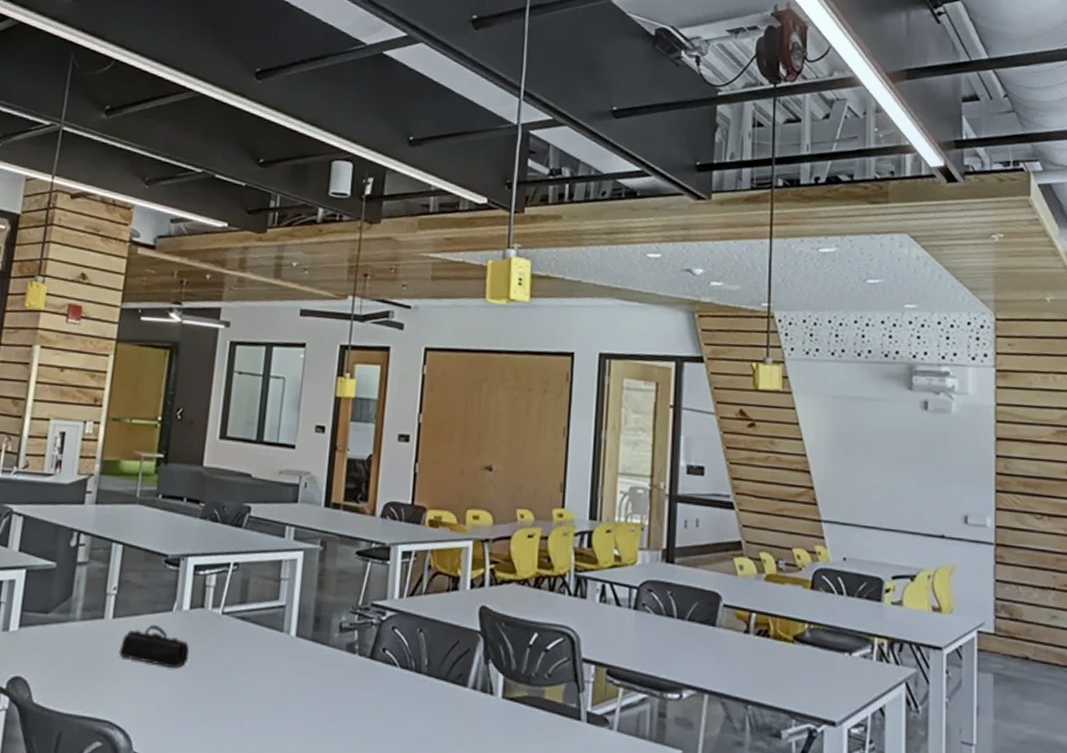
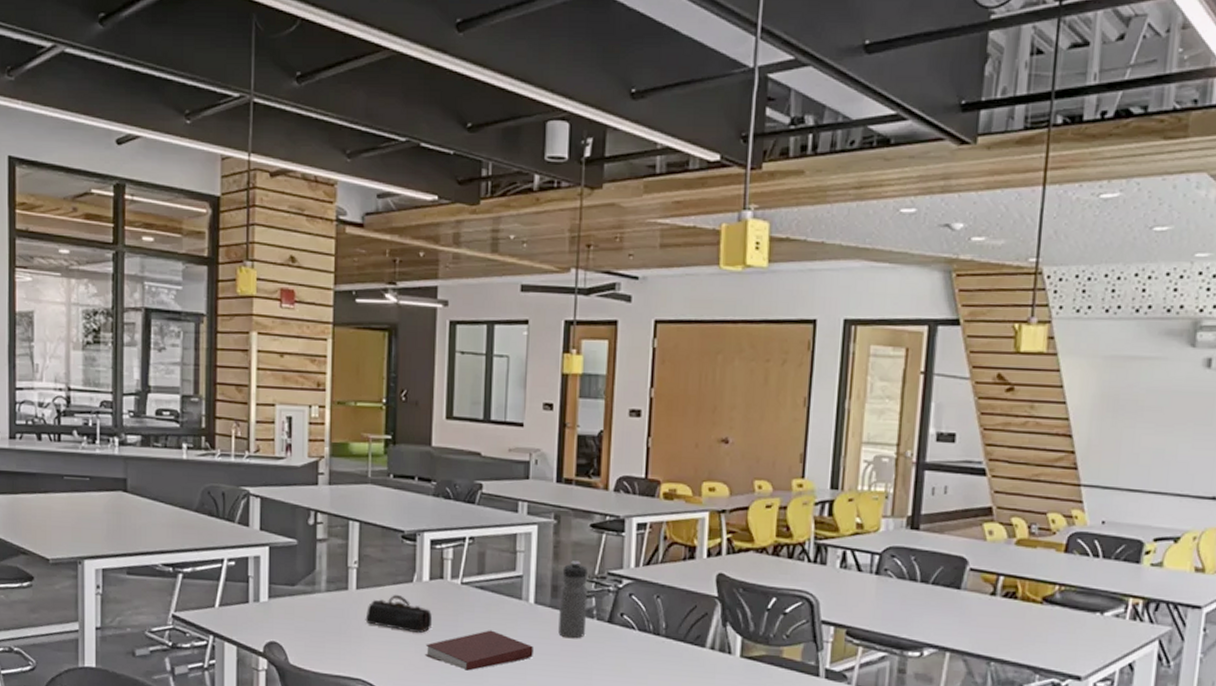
notebook: none [178,665,292,712] -> present [425,630,533,671]
water bottle: none [319,590,351,677] -> present [558,560,588,639]

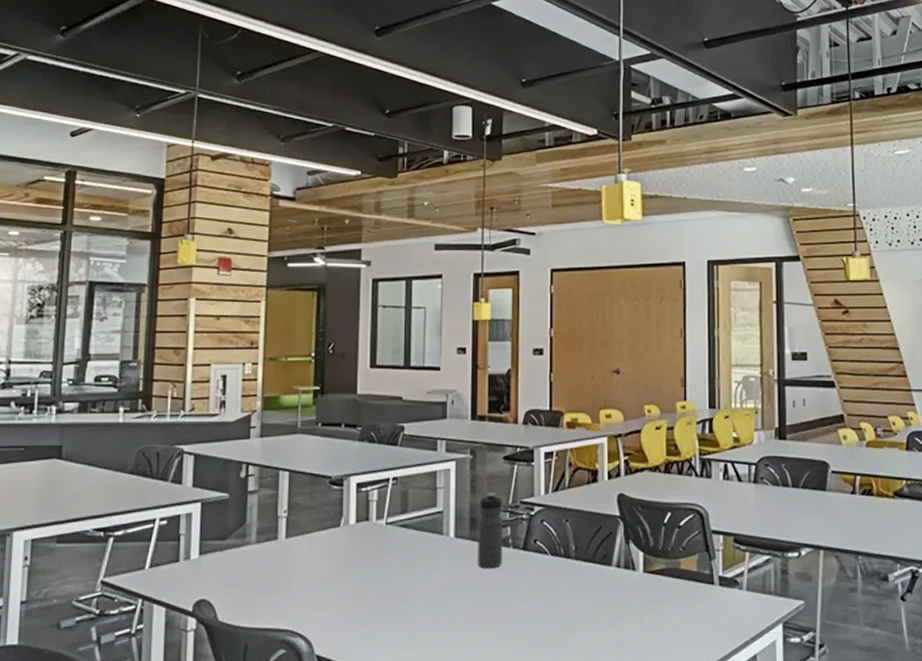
pencil case: present [365,595,433,634] -> none [294,541,359,578]
notebook: present [425,630,533,671] -> none [352,567,455,611]

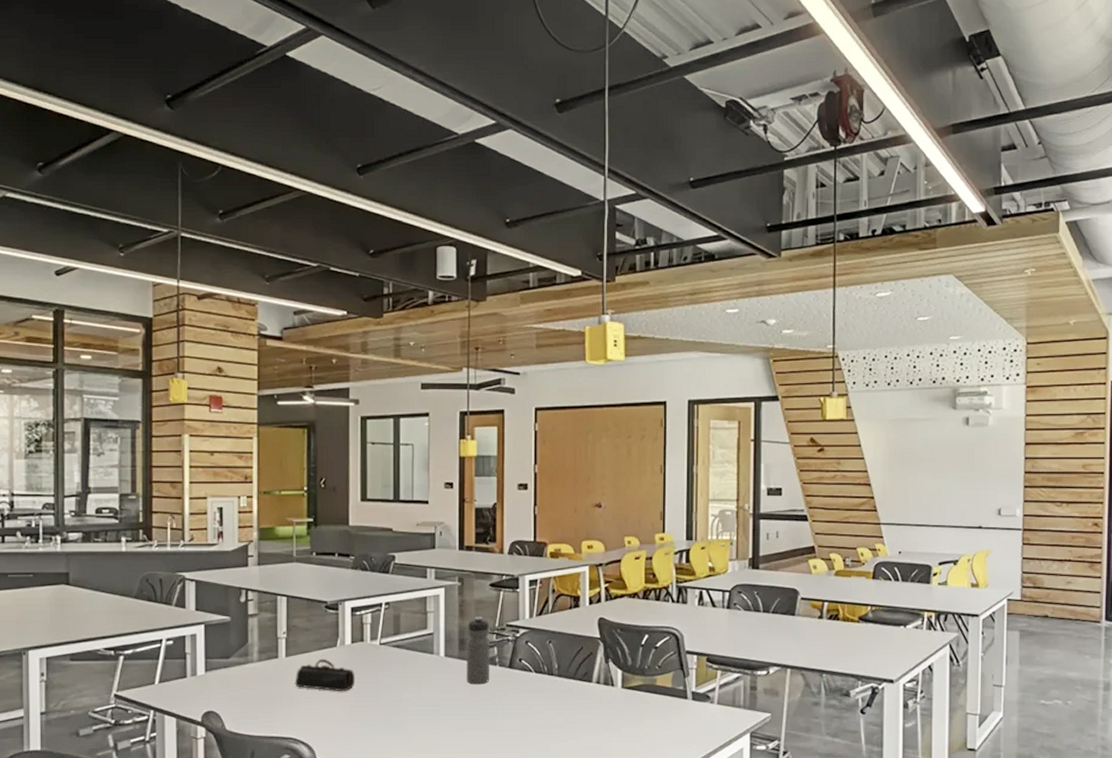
pencil case: none [294,541,359,578] -> present [294,659,356,692]

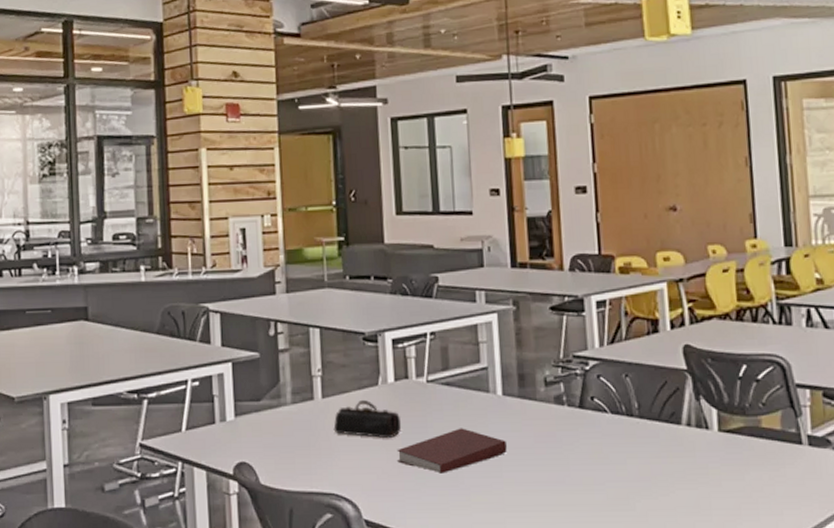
notebook: none [350,683,445,721] -> present [397,428,507,474]
water bottle: present [466,616,490,685] -> none [527,346,558,429]

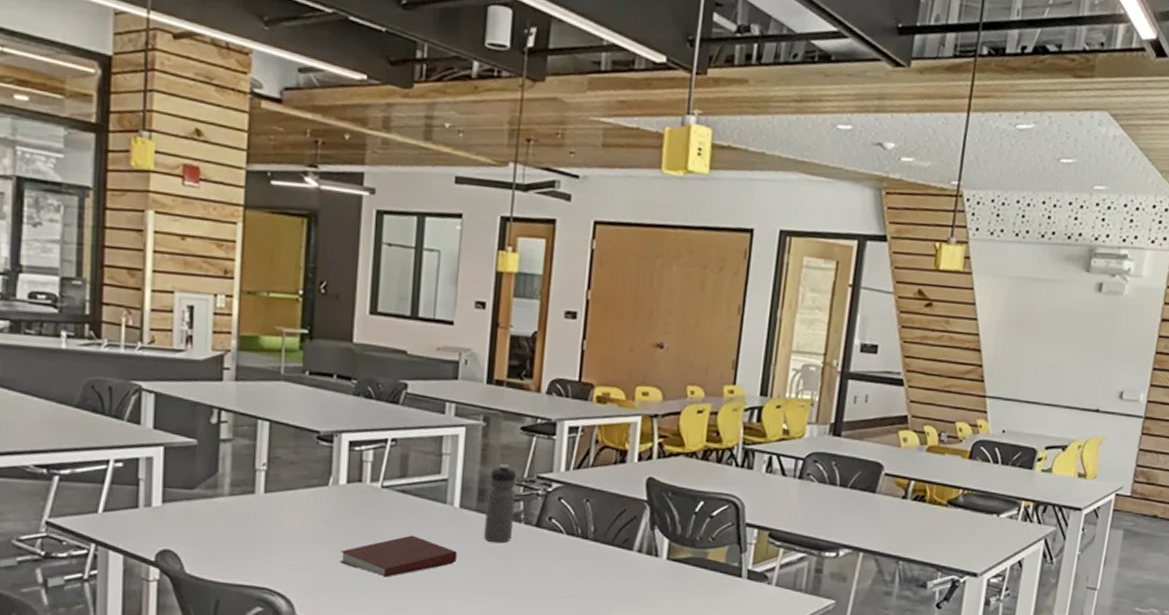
pencil case: present [333,400,402,439] -> none [273,499,349,540]
water bottle: none [527,346,558,429] -> present [484,464,516,544]

